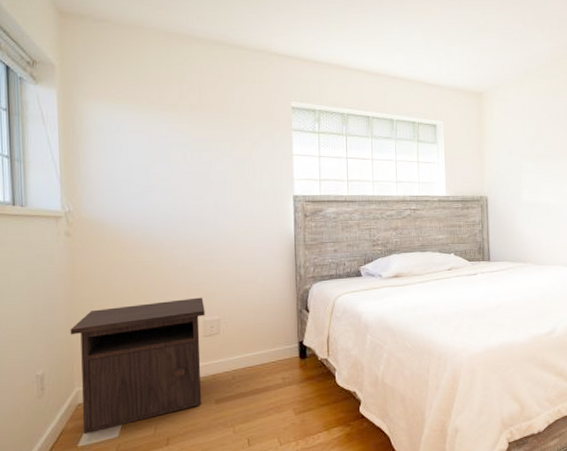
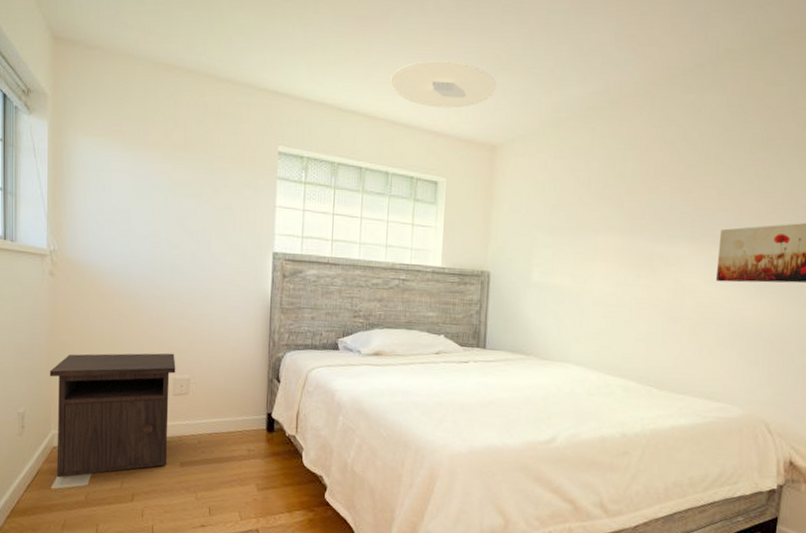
ceiling light: none [387,25,478,64] -> present [389,60,497,108]

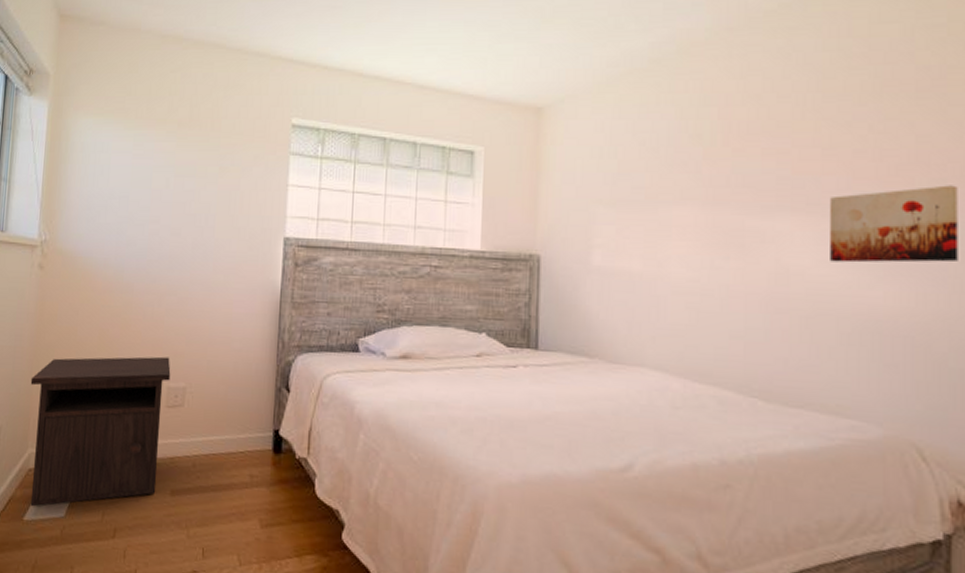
ceiling light: present [389,60,497,108] -> none [416,16,540,68]

